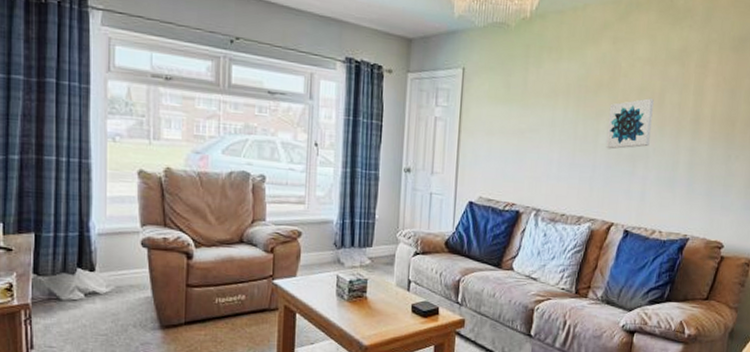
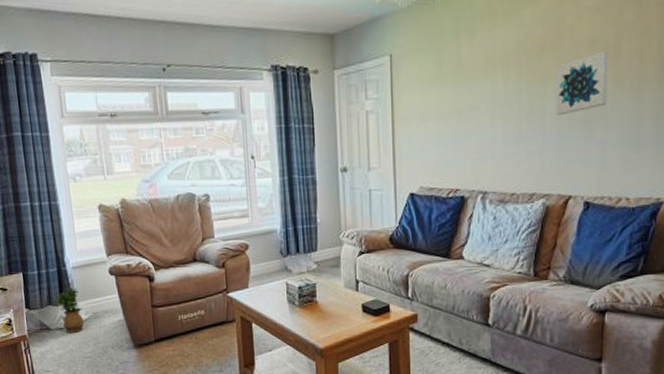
potted plant: none [72,254,104,306] -> present [56,286,85,333]

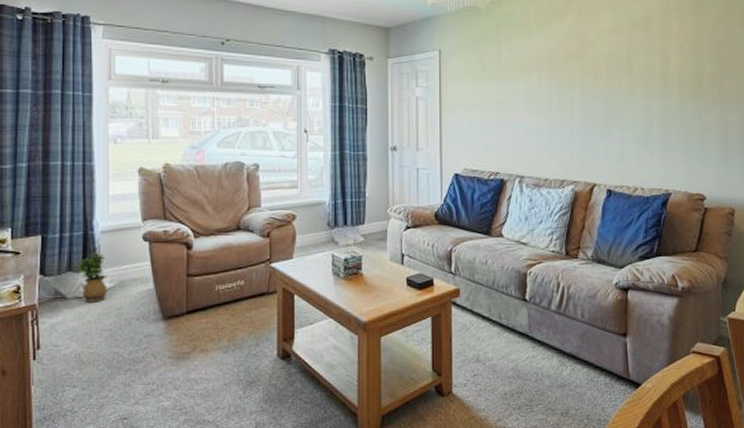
wall art: present [555,51,608,116] -> none [581,64,622,114]

